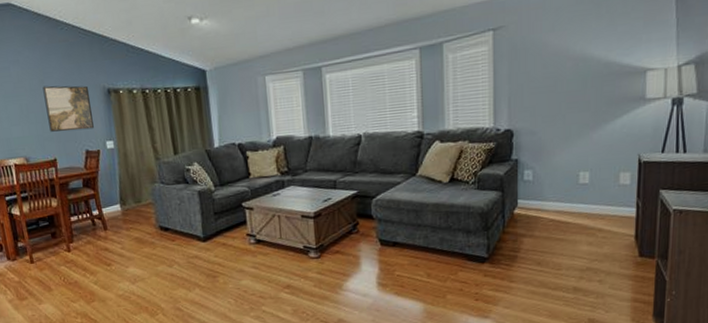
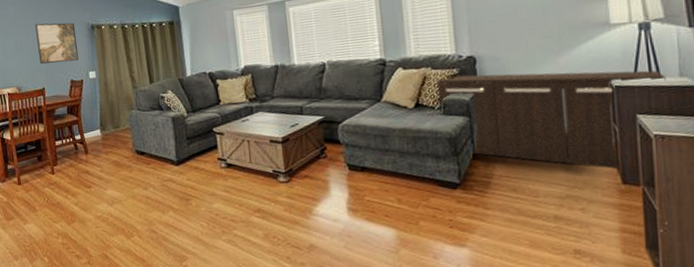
storage cabinet: none [472,146,691,243] -> present [436,70,666,170]

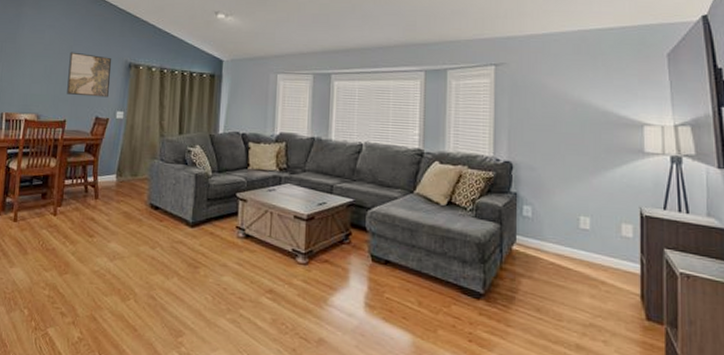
storage cabinet: present [436,70,666,170] -> none [471,178,694,305]

